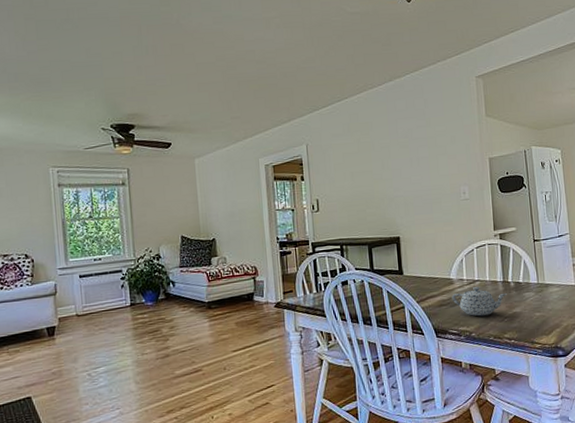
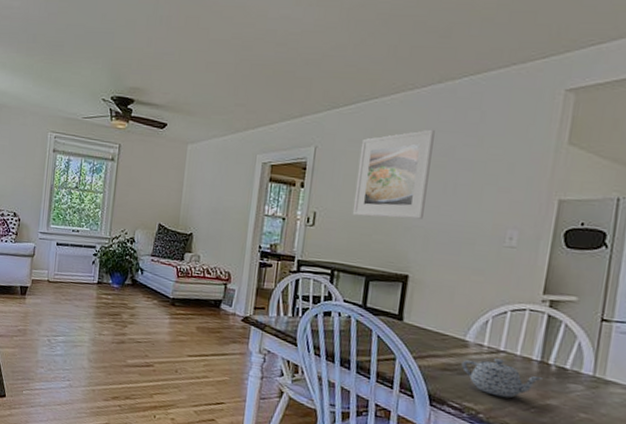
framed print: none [342,117,400,196] -> present [353,129,435,219]

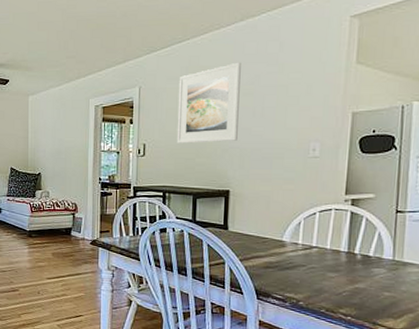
teapot: present [461,358,542,398] -> none [281,253,350,286]

